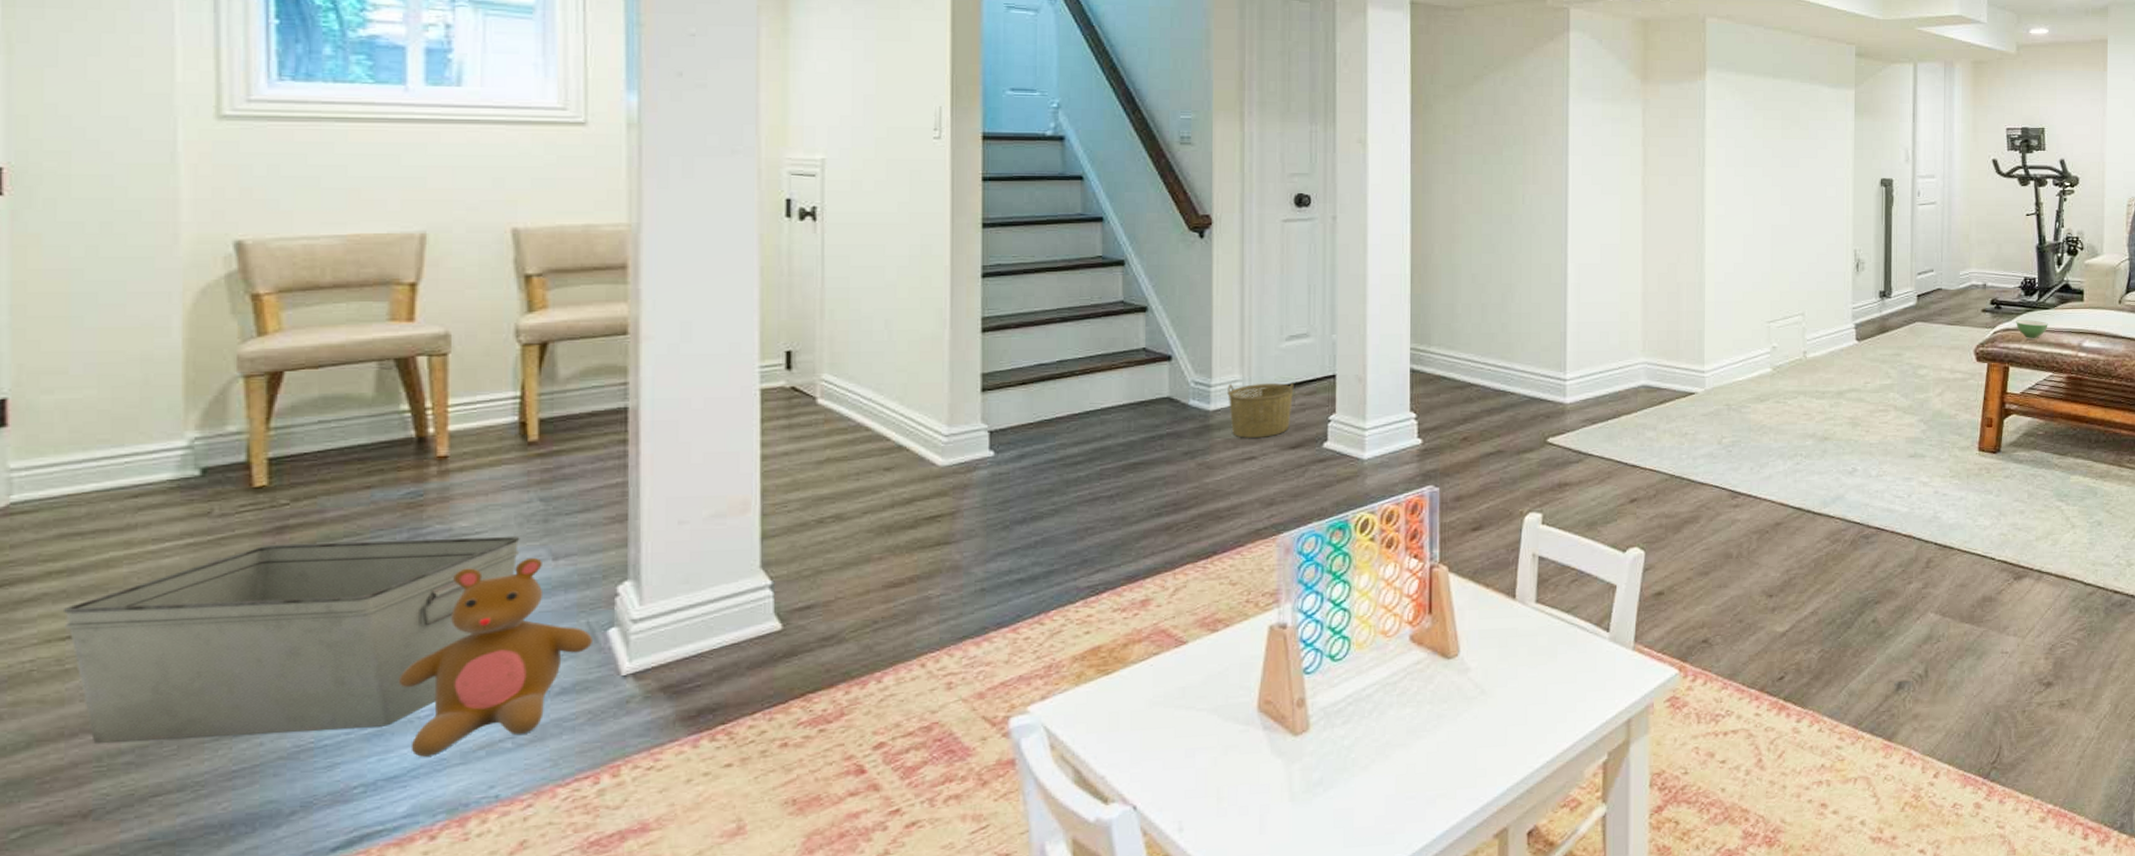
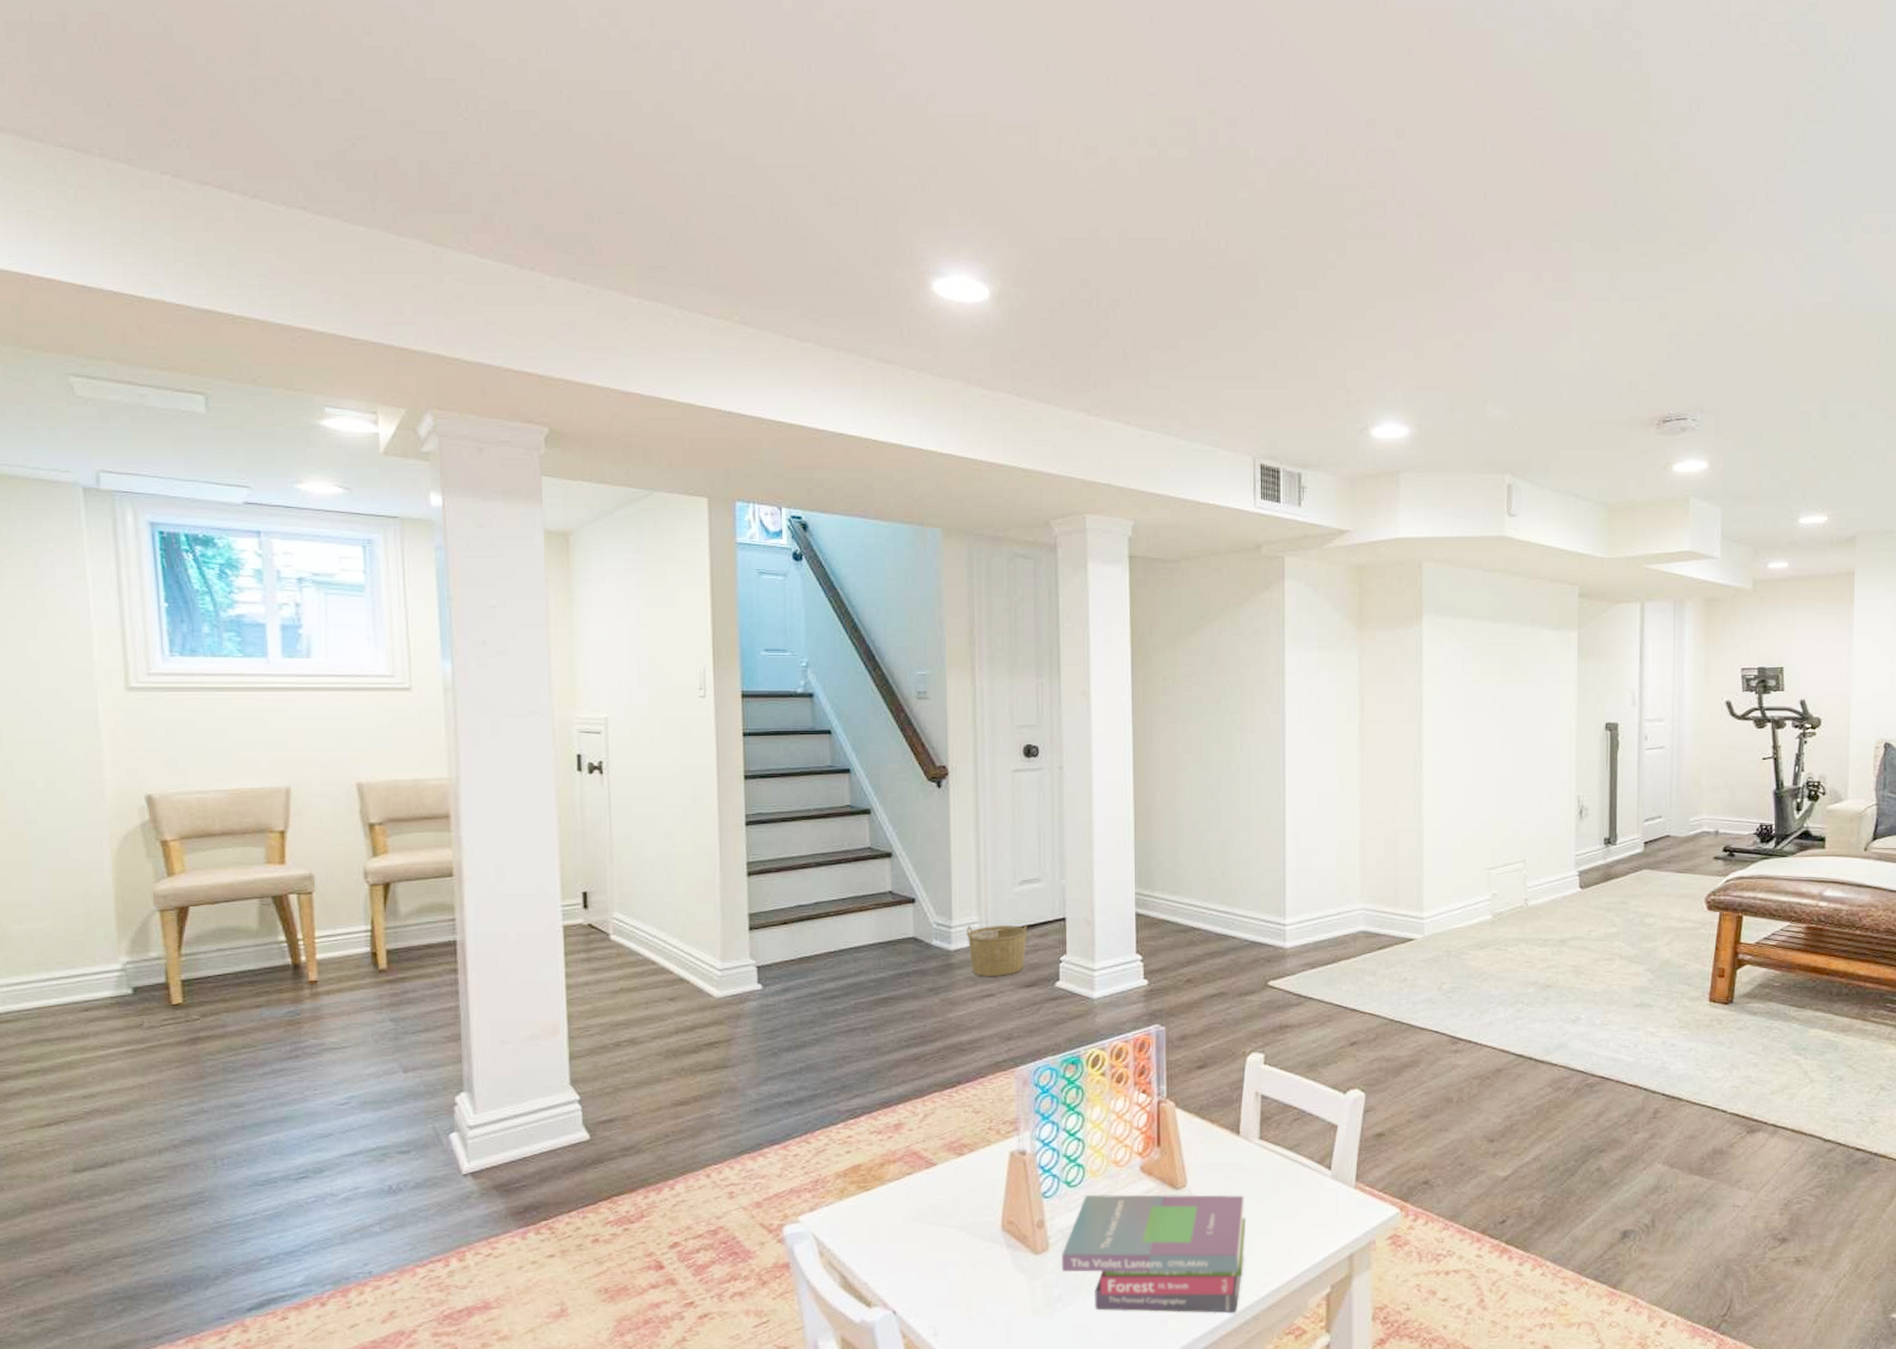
storage bin: present [64,536,520,743] -> none [41,1050,377,1212]
teddy bear: present [398,557,594,757] -> none [290,1070,439,1236]
books: none [1323,662,1521,792] -> present [1062,1194,1246,1314]
bowl: present [2015,320,2048,341] -> none [1749,868,1786,889]

